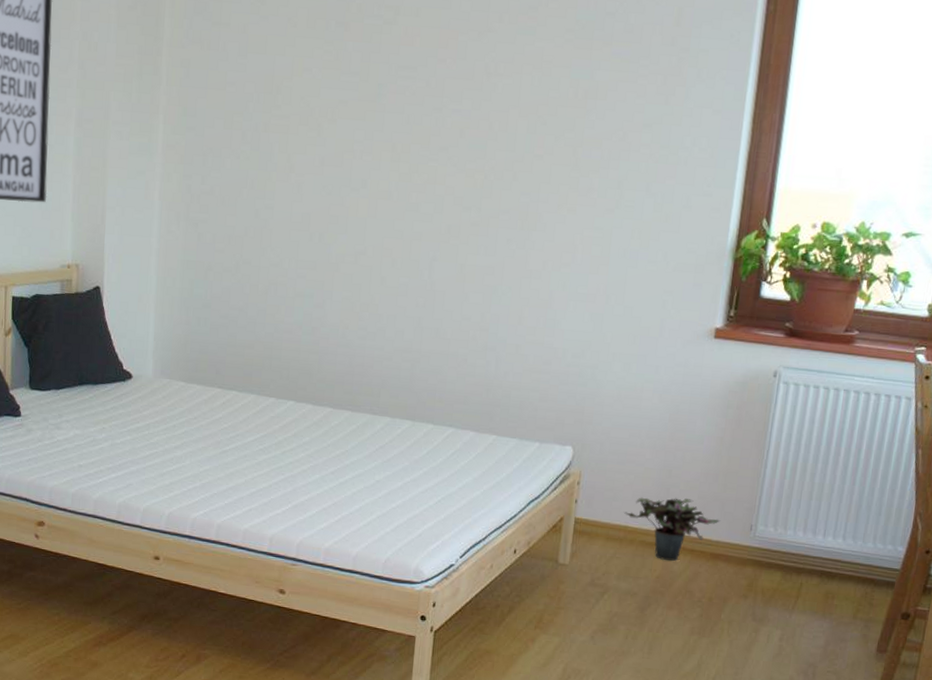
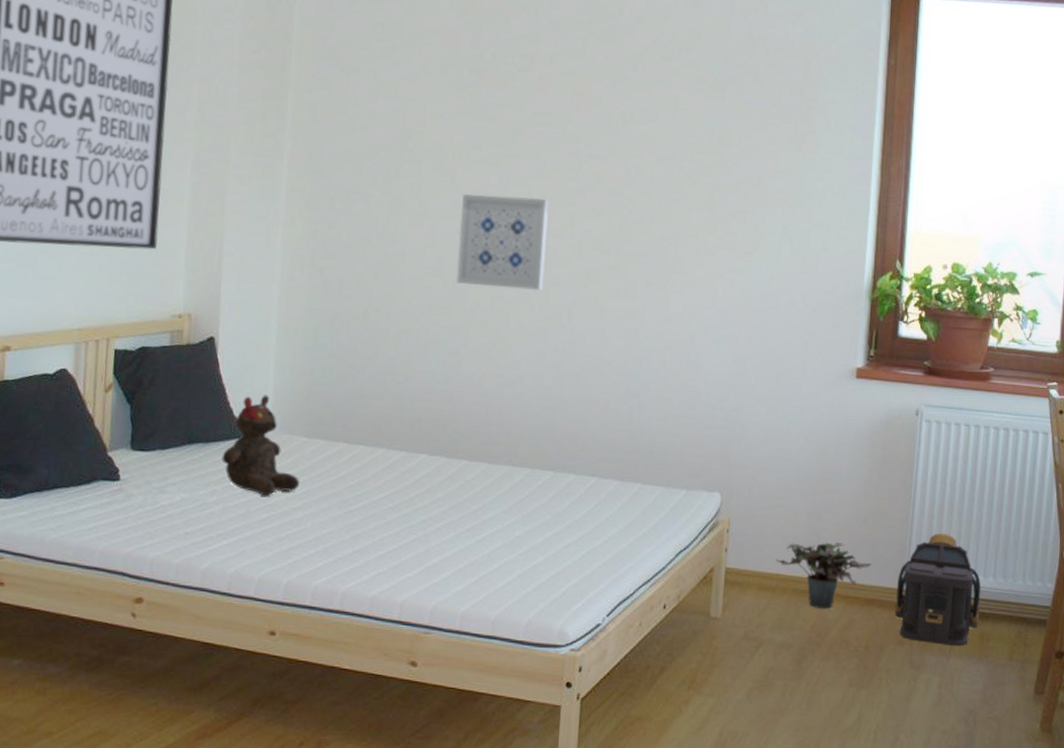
teddy bear: none [109,341,179,435] -> present [221,395,300,496]
wall art: none [322,150,412,247] -> present [456,194,549,291]
backpack: none [740,494,830,604] -> present [894,533,981,647]

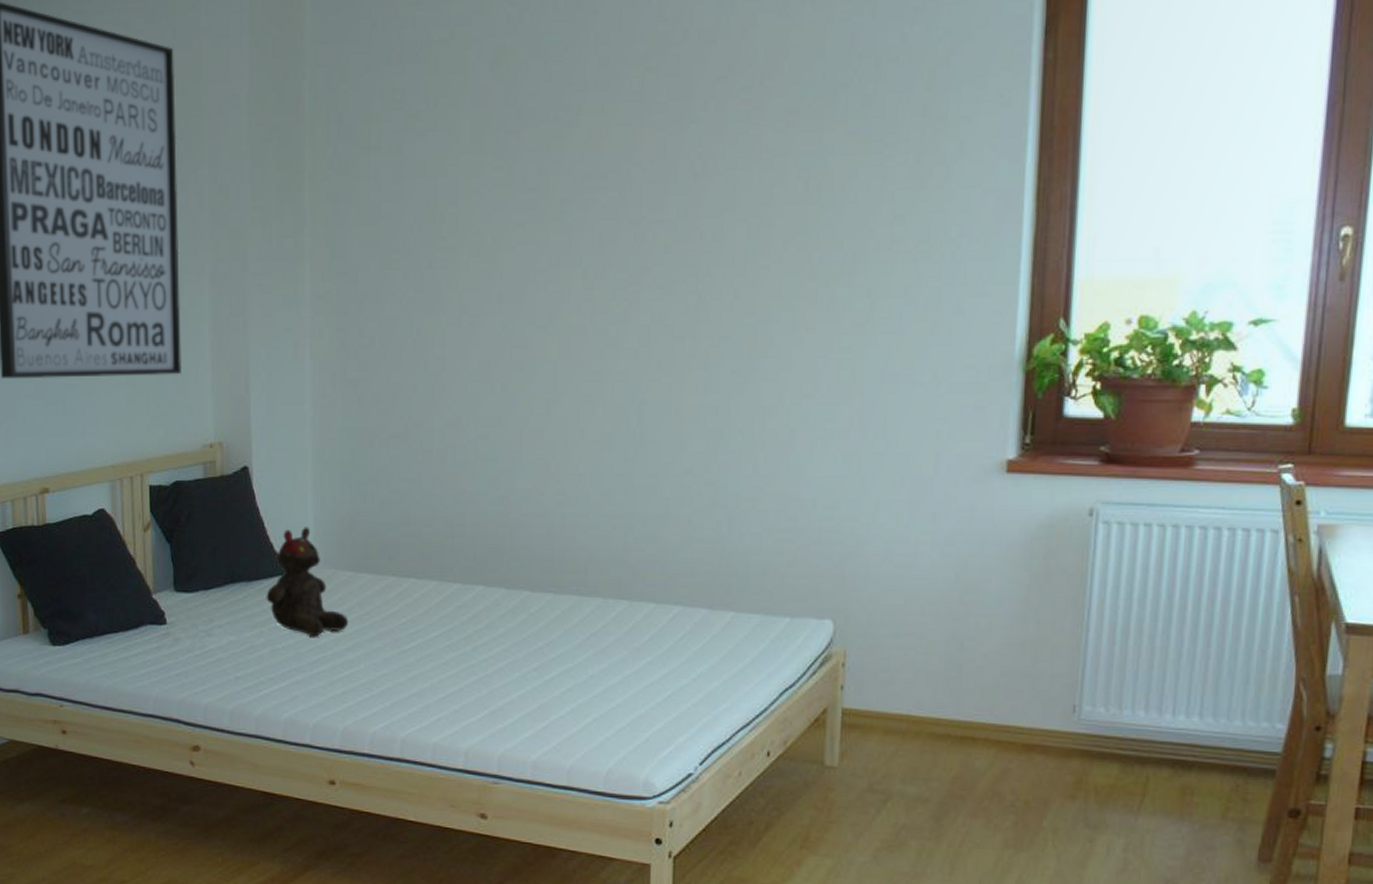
wall art: present [456,194,549,291] -> none [504,279,608,391]
potted plant: present [774,542,873,610] -> none [904,676,1033,757]
backpack: present [894,533,981,647] -> none [1063,663,1183,803]

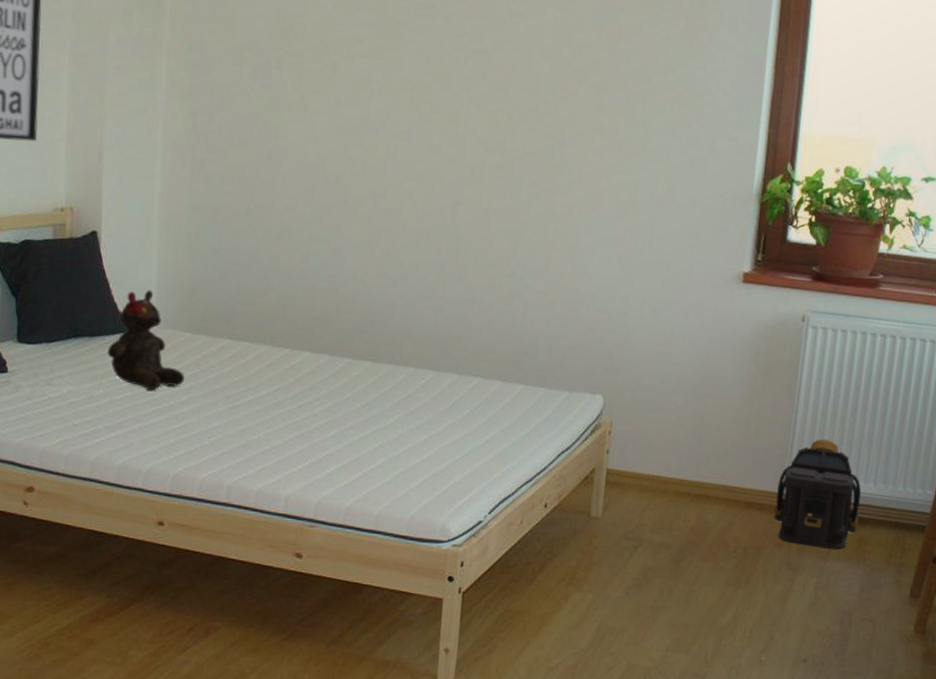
backpack: none [1063,663,1183,803] -> present [774,439,862,551]

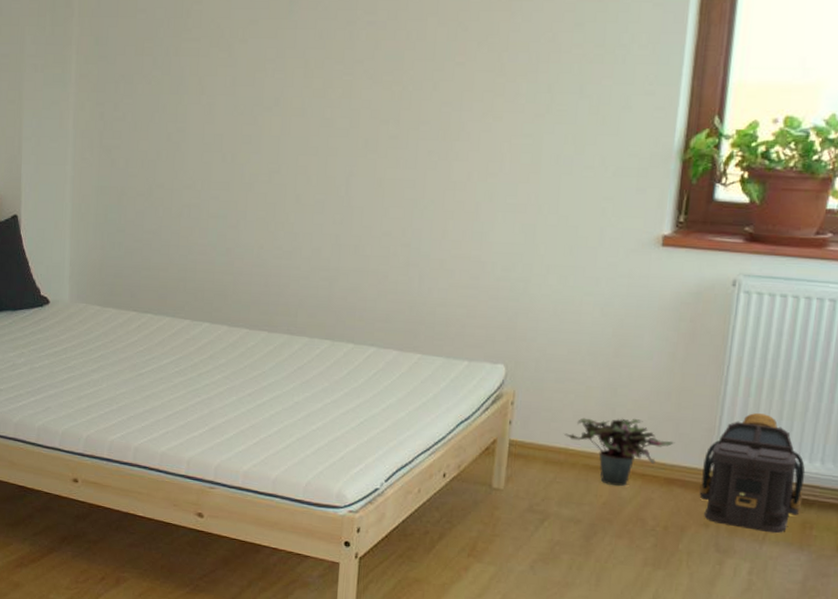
teddy bear: present [107,290,185,390] -> none [27,267,96,359]
potted plant: none [656,446,754,512] -> present [563,417,675,487]

